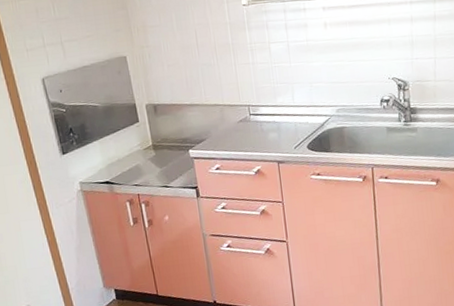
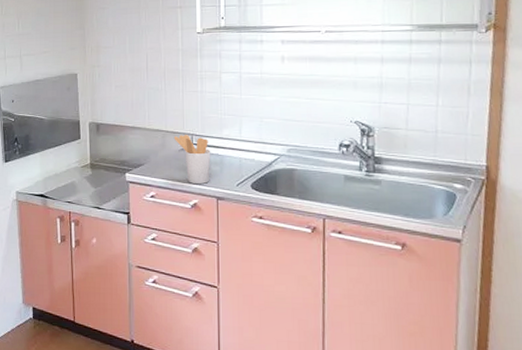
utensil holder: none [231,105,270,152] -> present [173,134,211,184]

